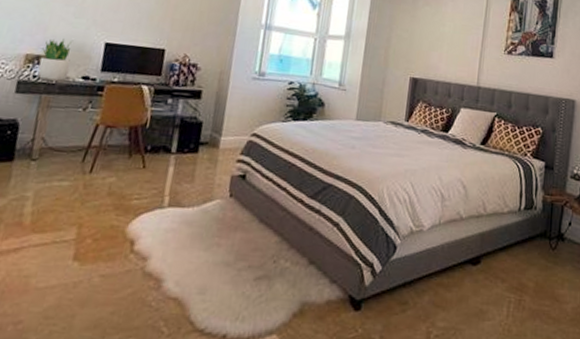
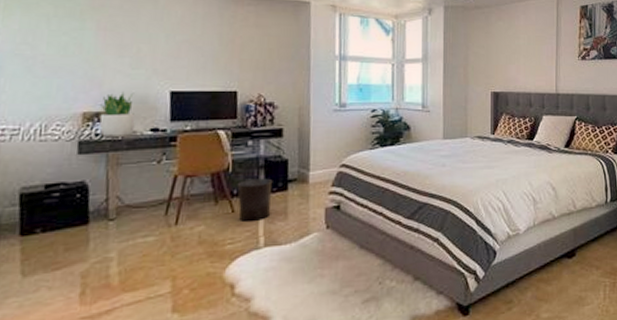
waste bin: none [149,137,186,180] -> present [237,178,273,221]

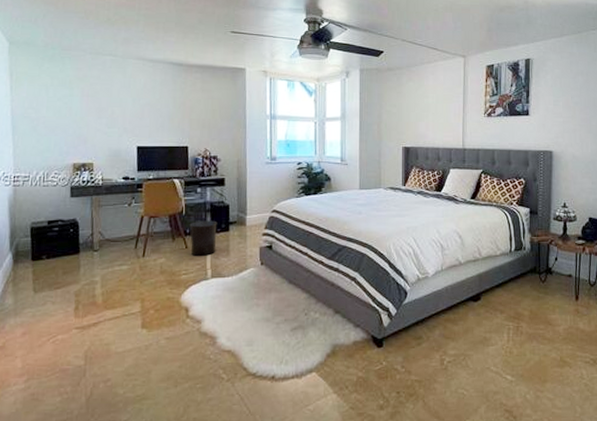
planter: present [99,92,136,138] -> none [85,147,112,185]

